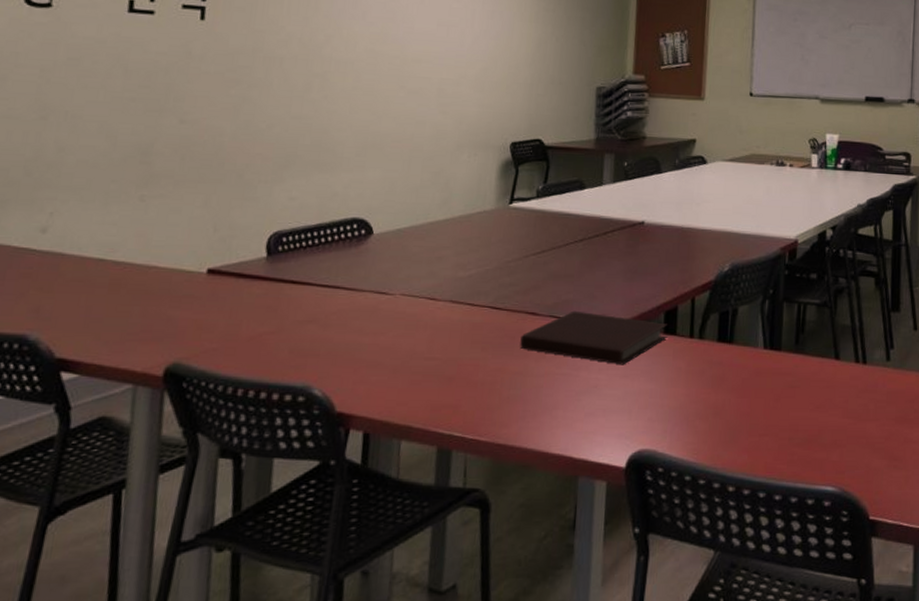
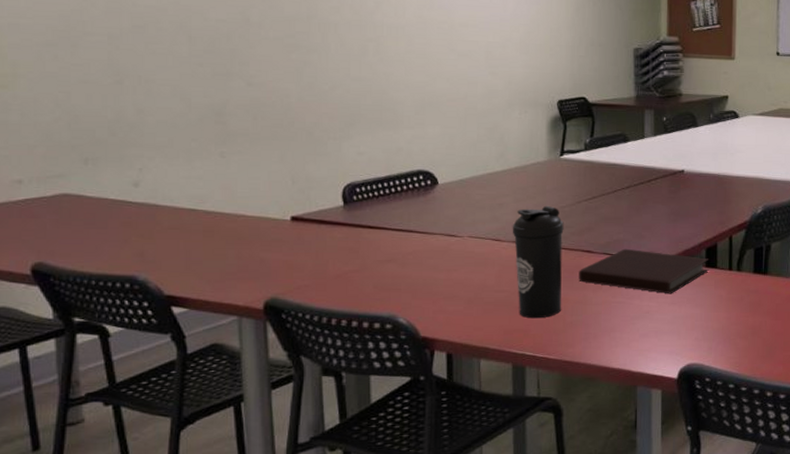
water bottle: none [449,259,508,392] -> present [512,205,564,319]

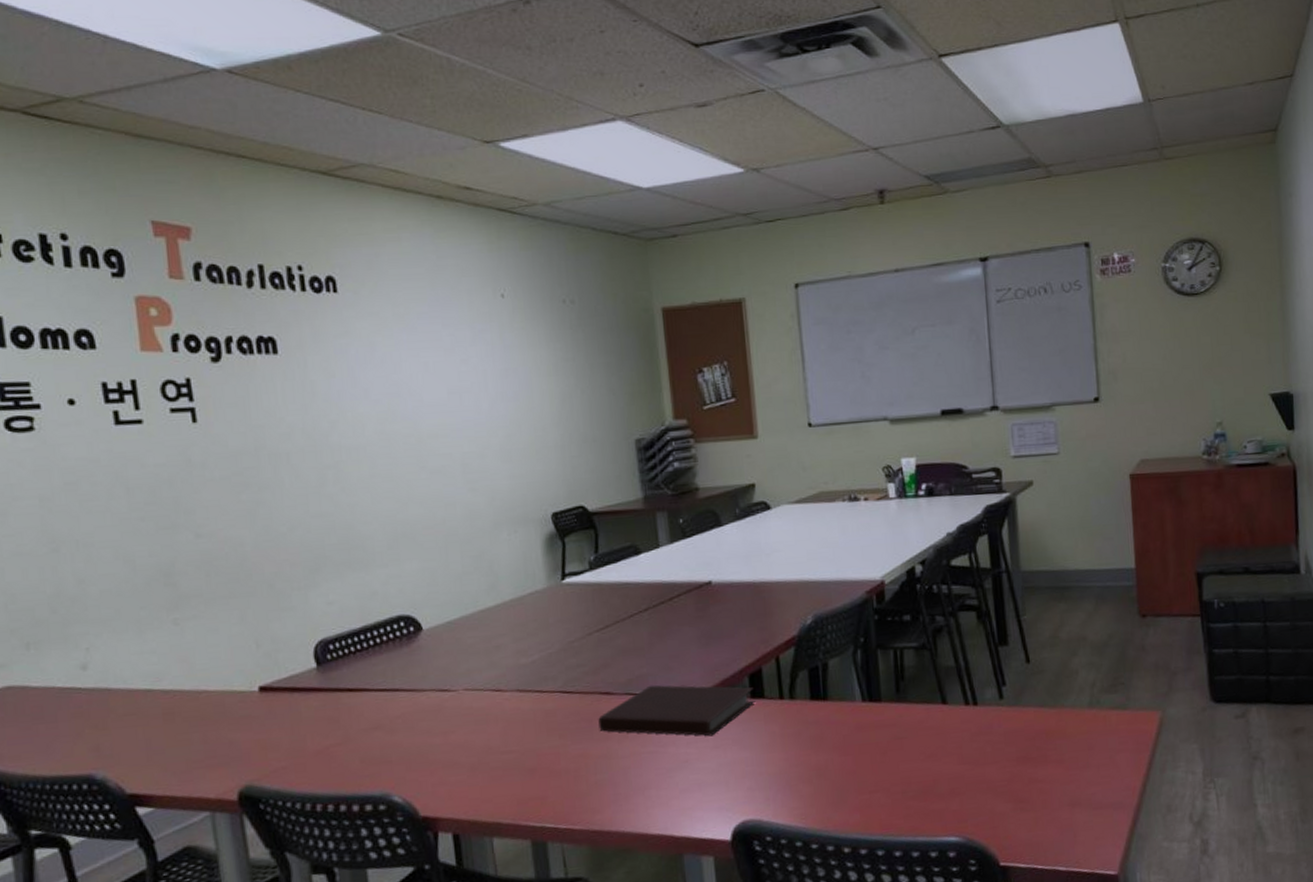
water bottle: present [512,205,564,319] -> none [513,642,583,783]

